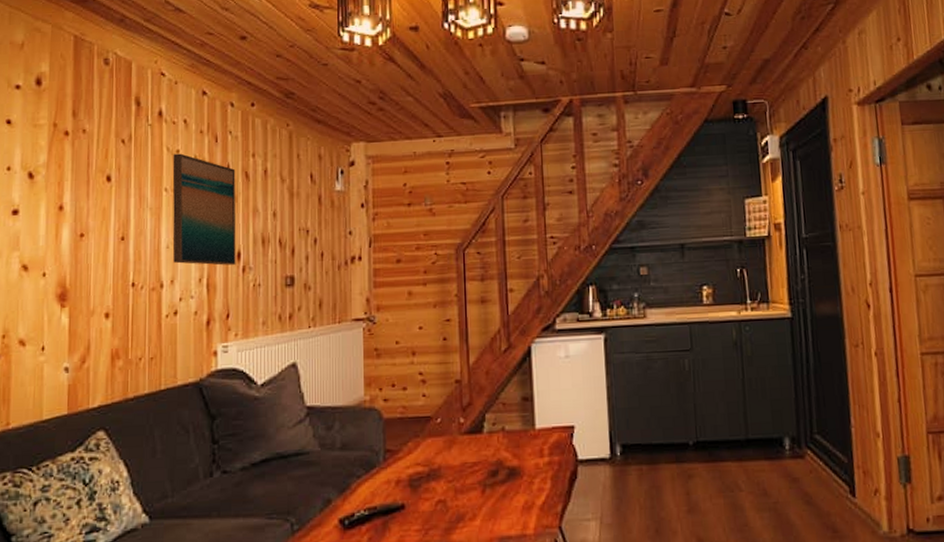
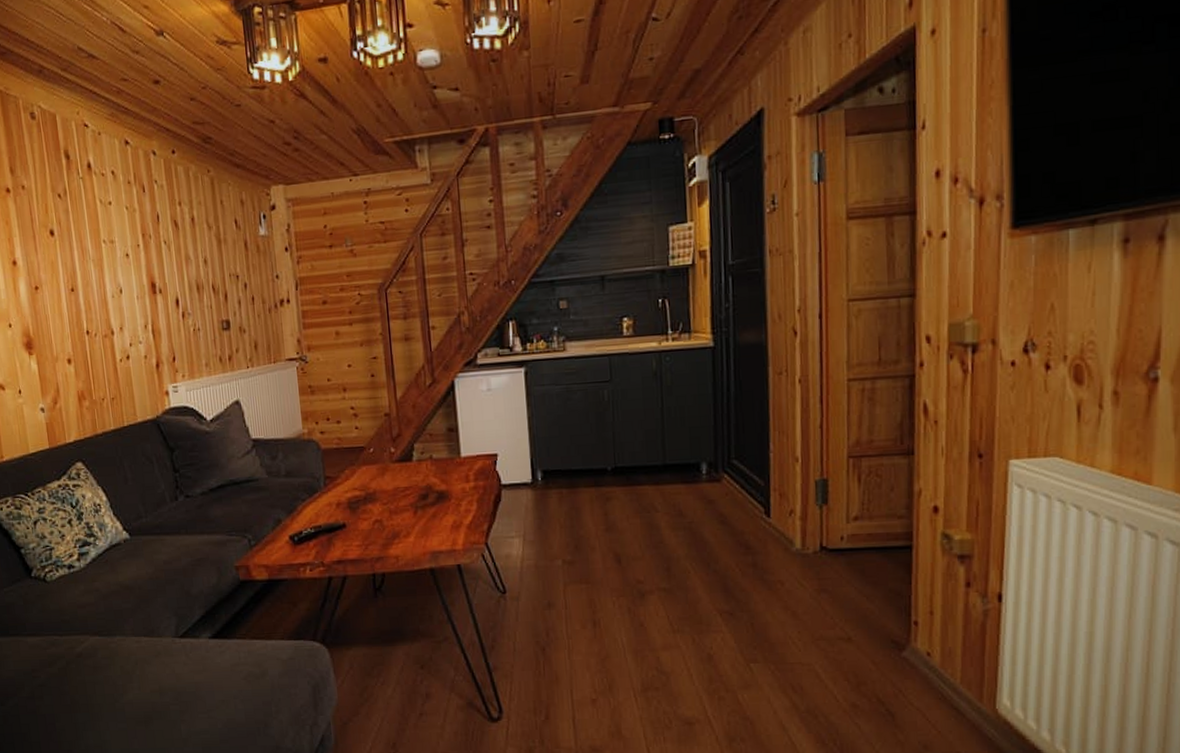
wall art: present [172,153,236,266] -> none [106,205,176,312]

